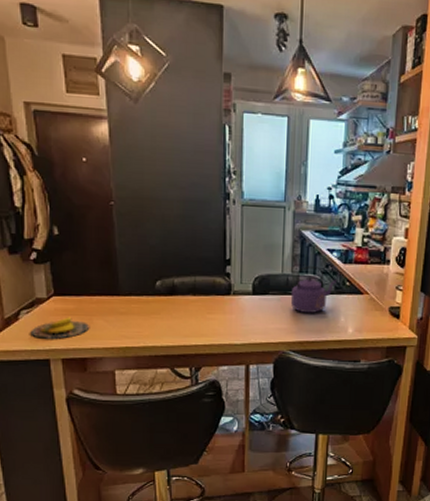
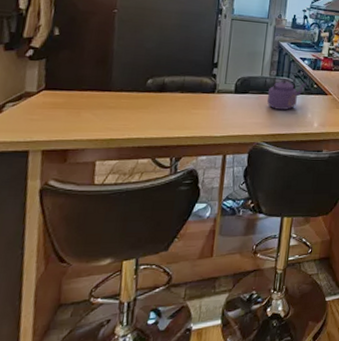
banana: present [30,317,90,339] -> none [12,110,77,131]

